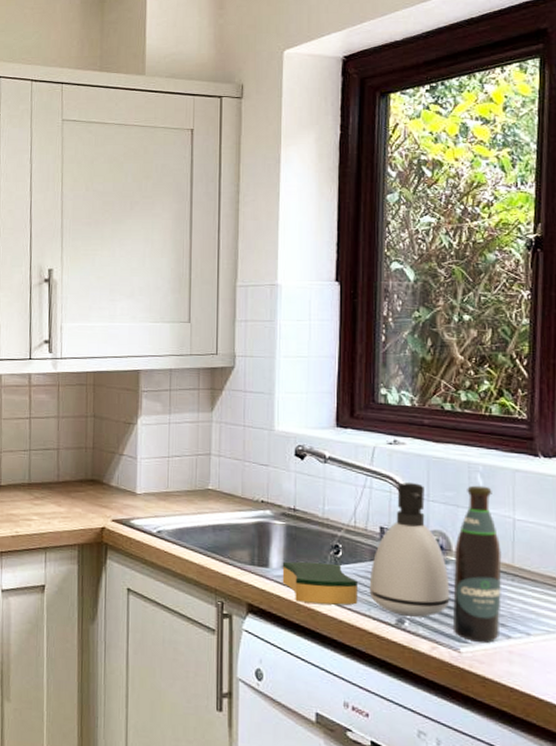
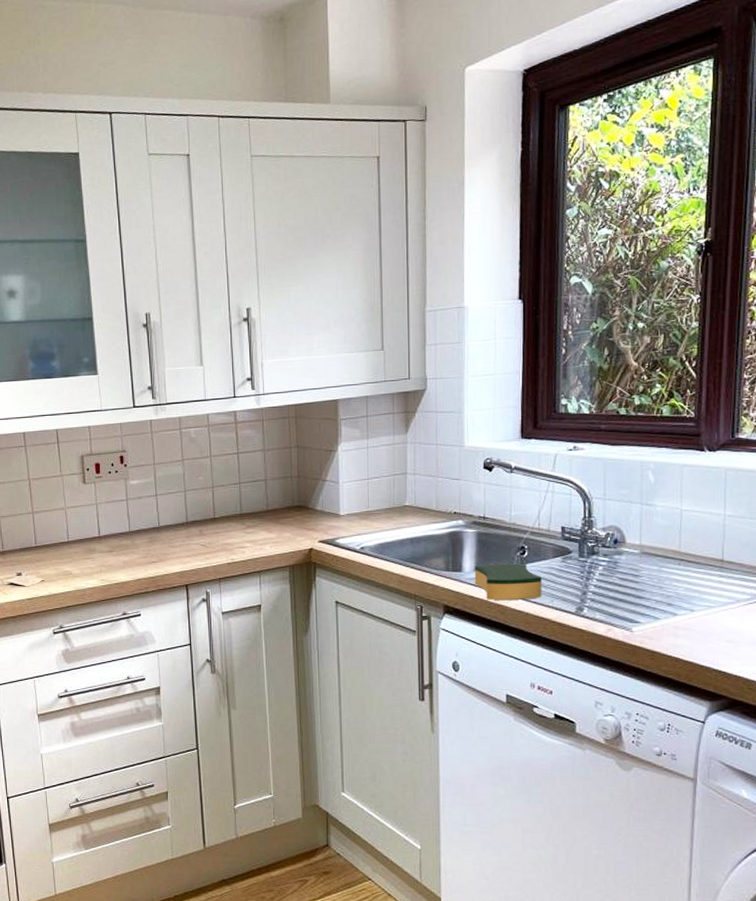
soap dispenser: present [369,483,450,617] -> none [552,484,624,604]
bottle: present [452,485,502,642] -> none [625,482,670,621]

